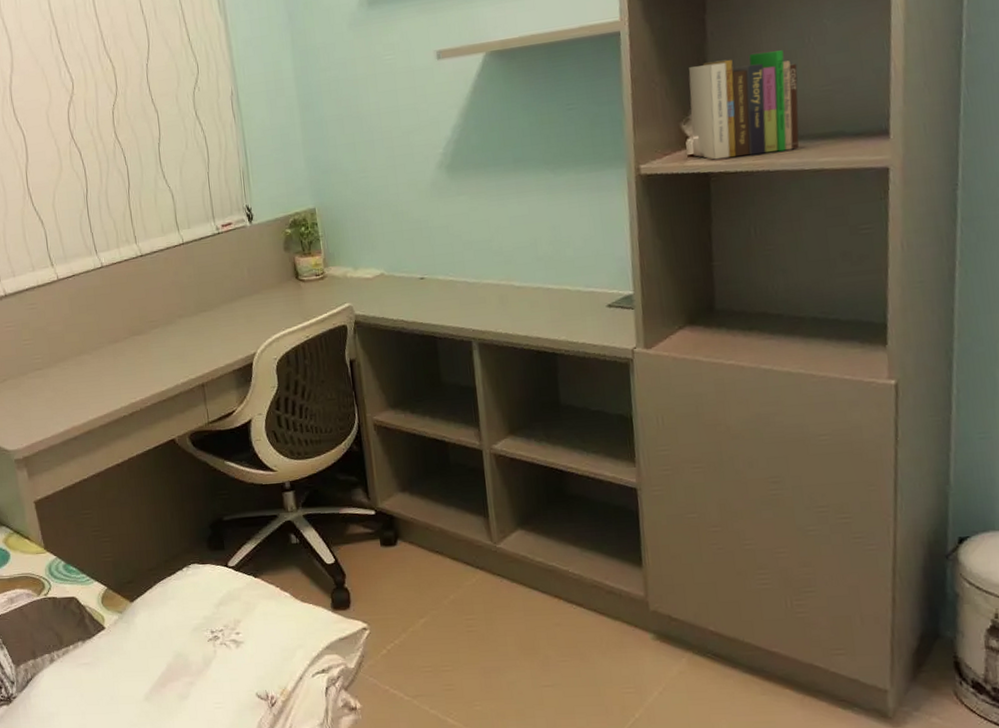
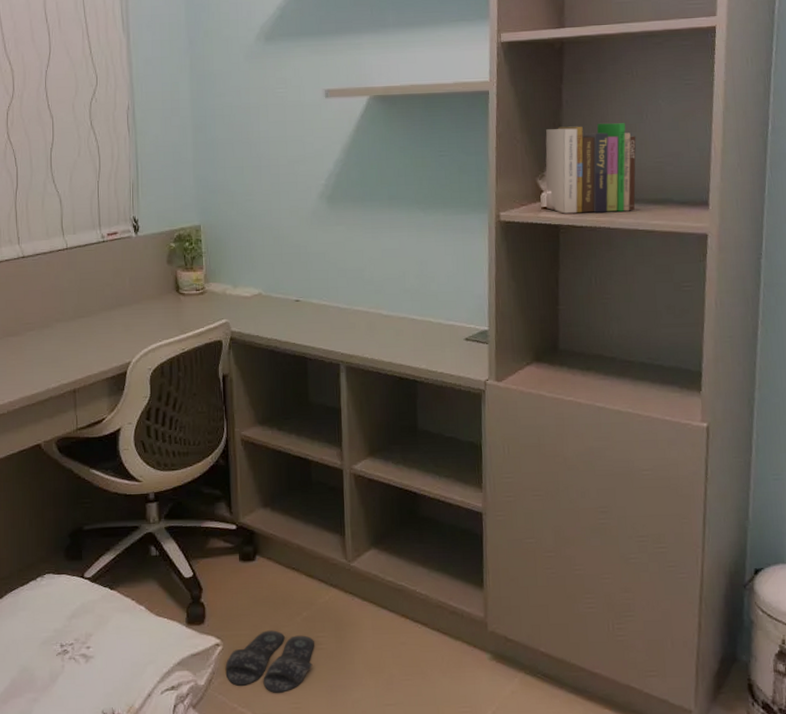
slippers: none [374,613,464,675] -> present [225,630,314,693]

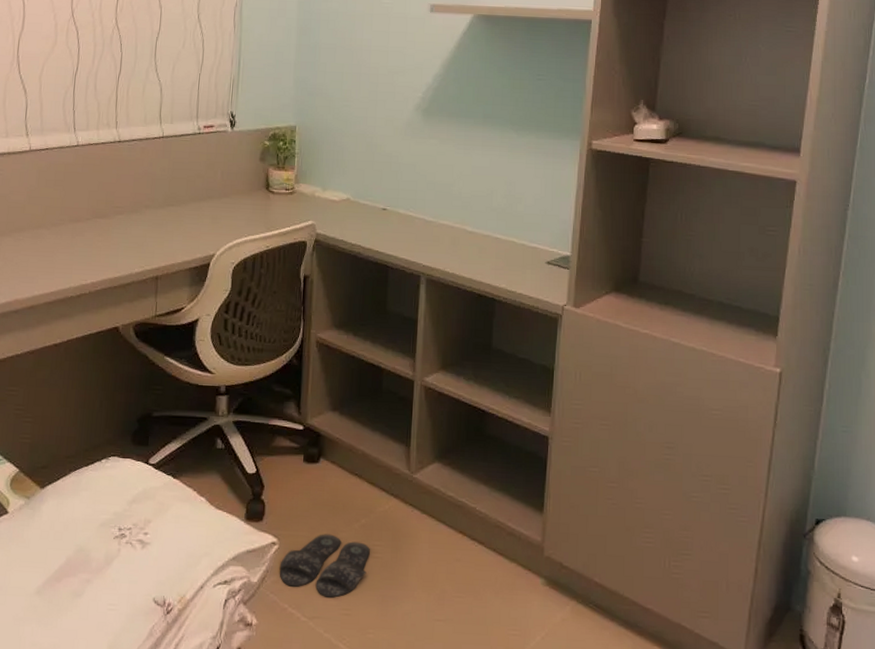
books: present [545,123,636,214] -> none [638,61,733,151]

